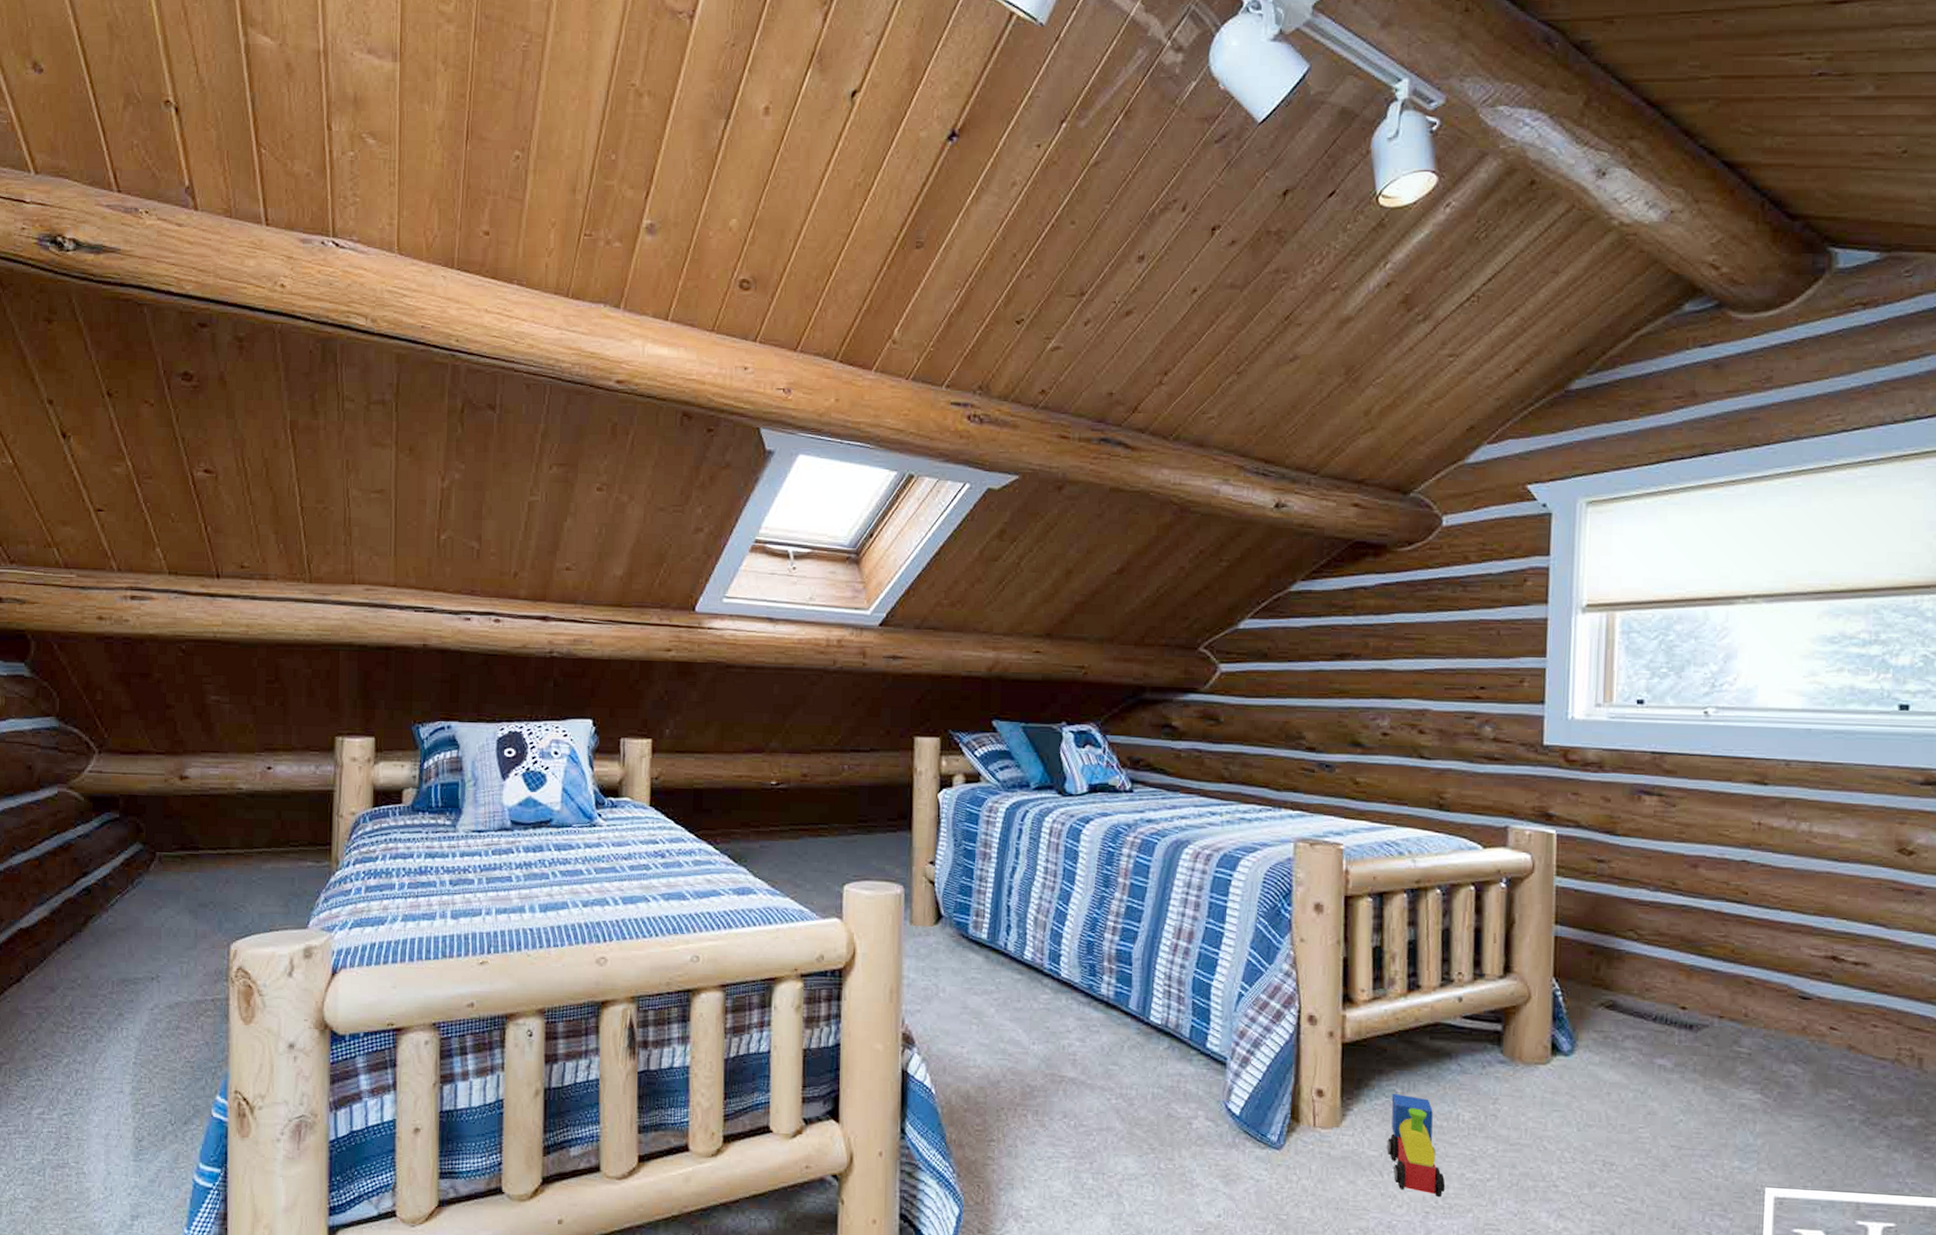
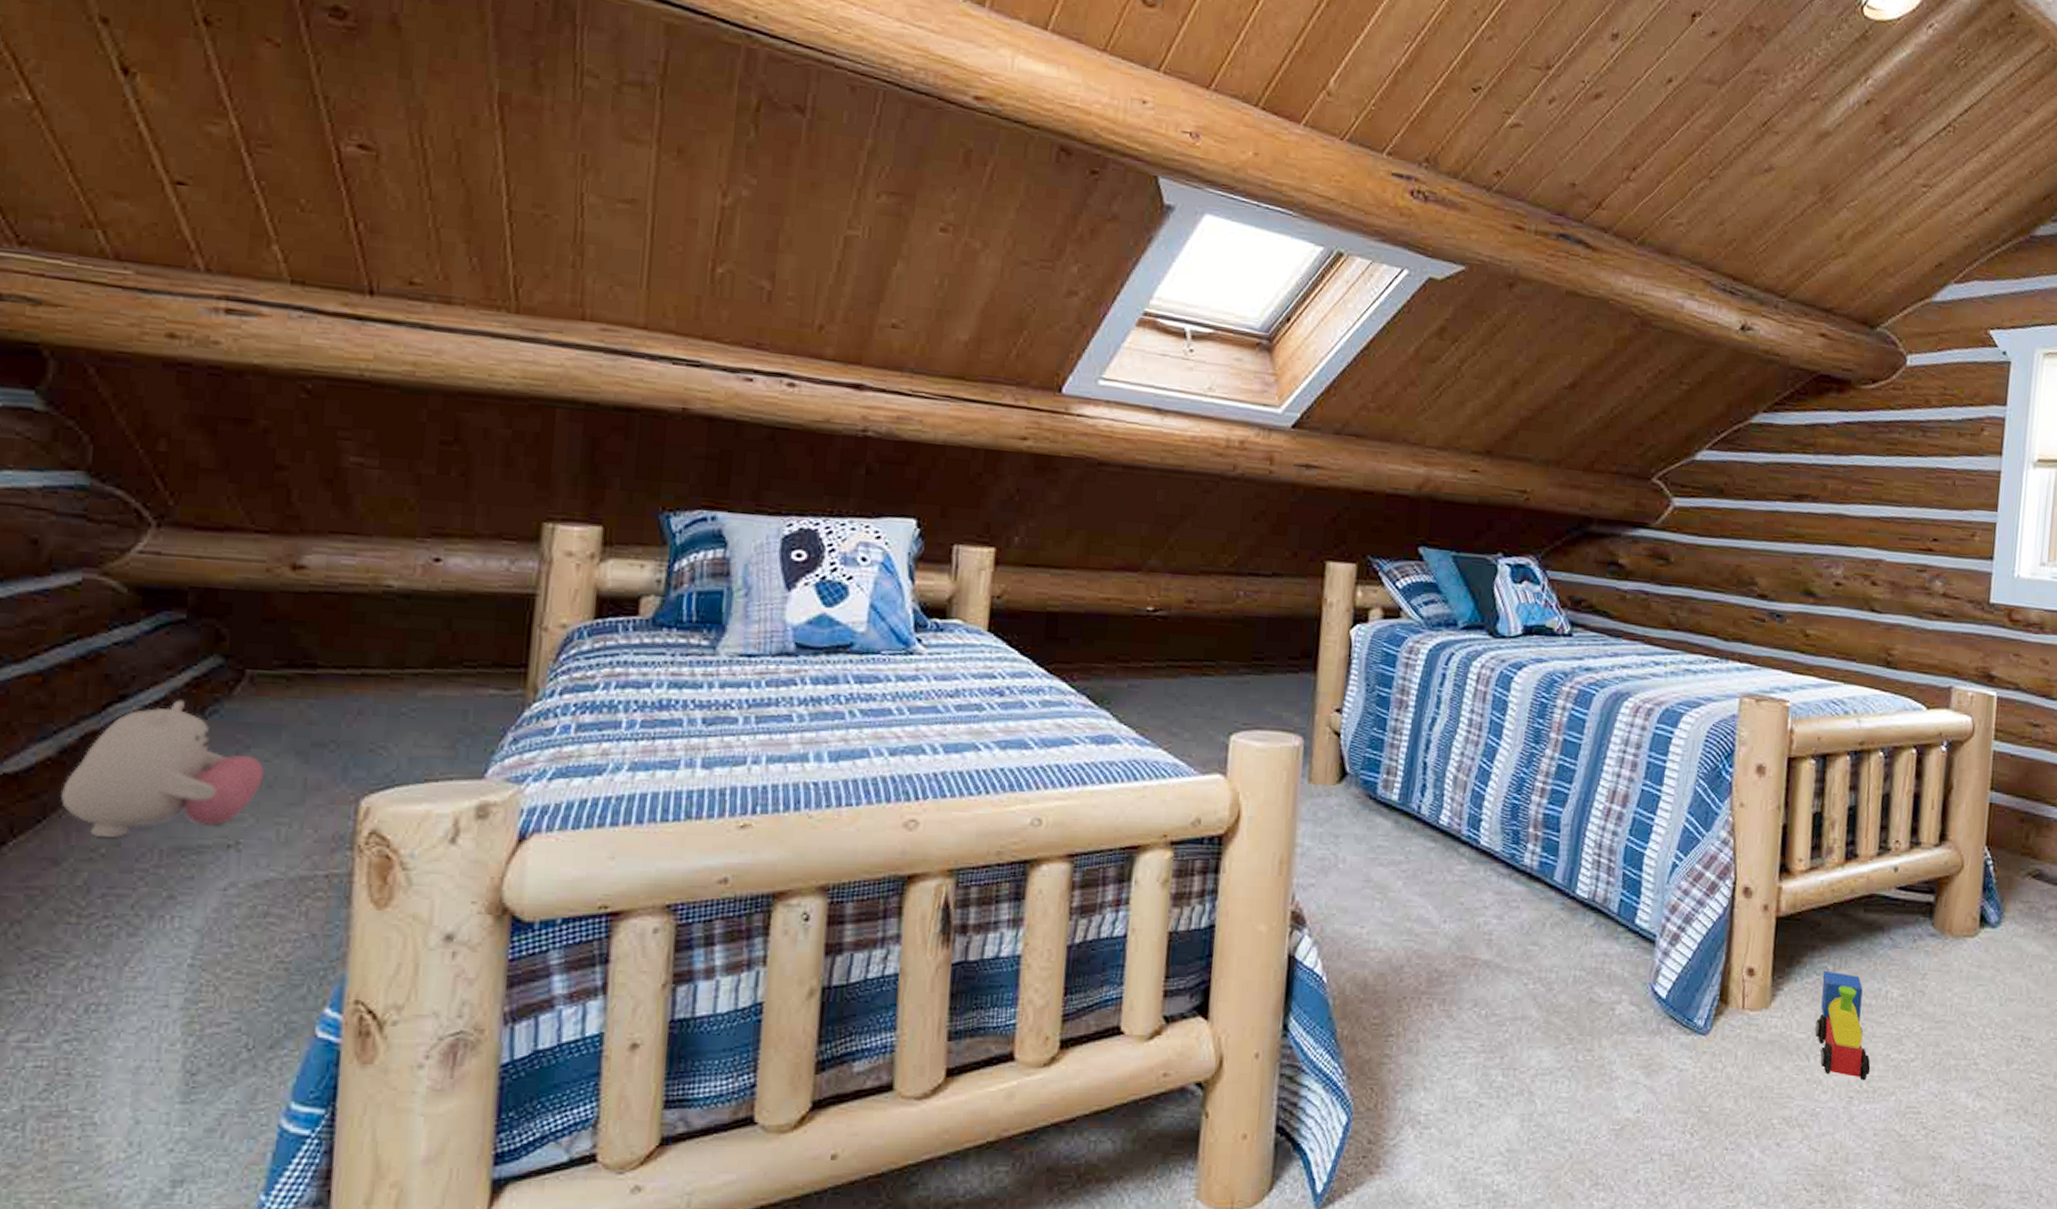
plush toy: none [54,875,172,972] -> present [61,700,265,837]

